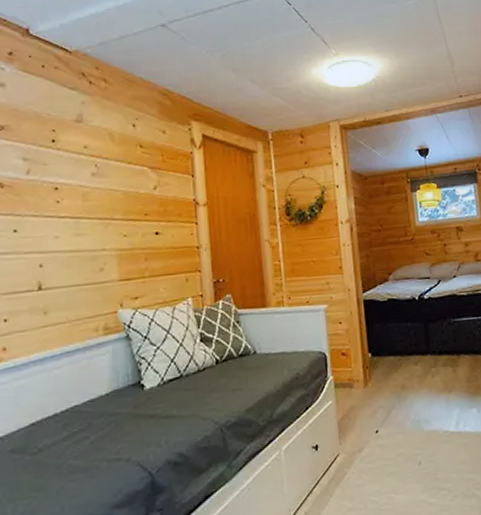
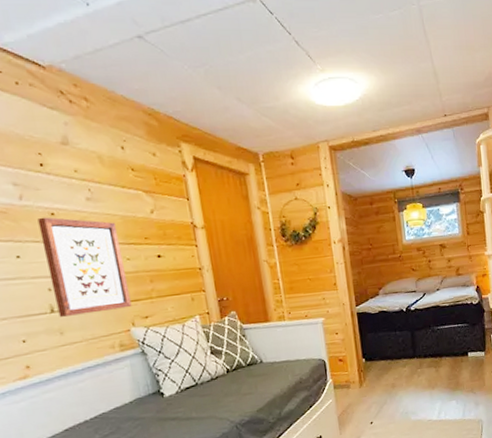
wall art: none [41,191,122,295] -> present [37,217,132,317]

